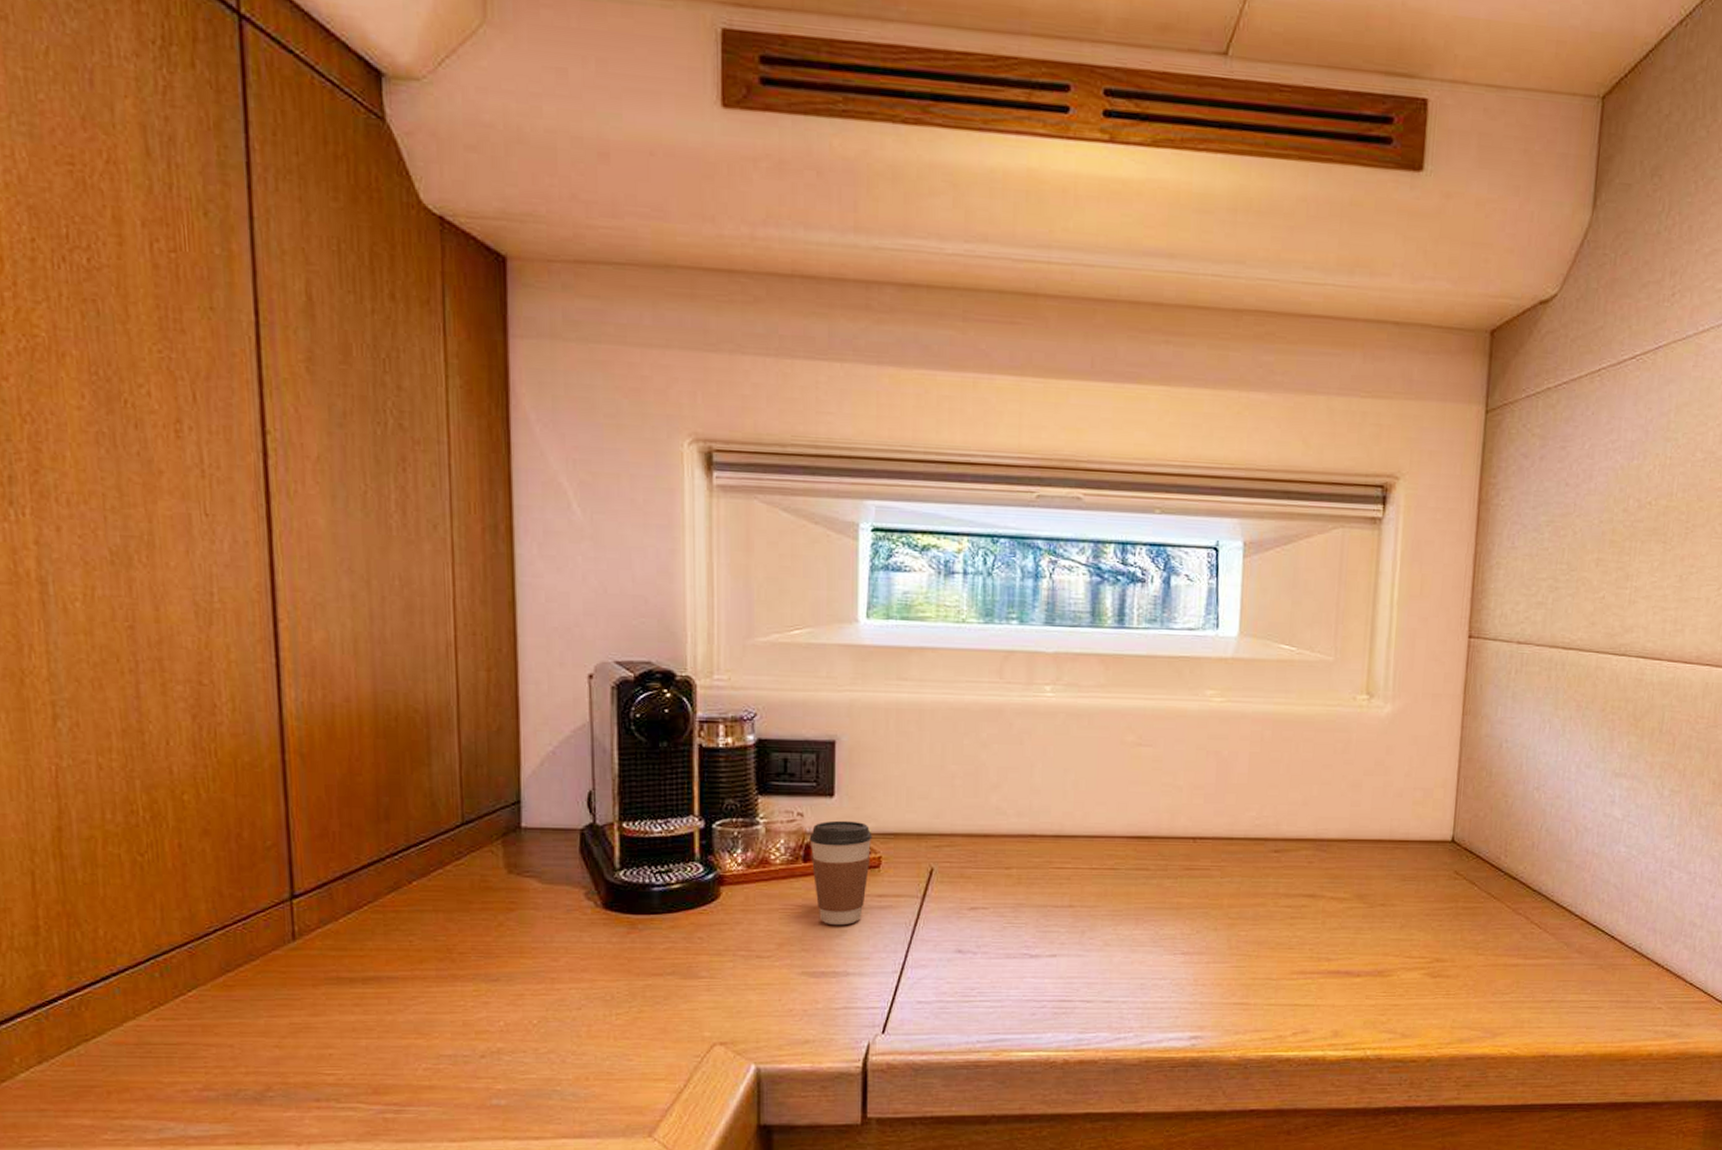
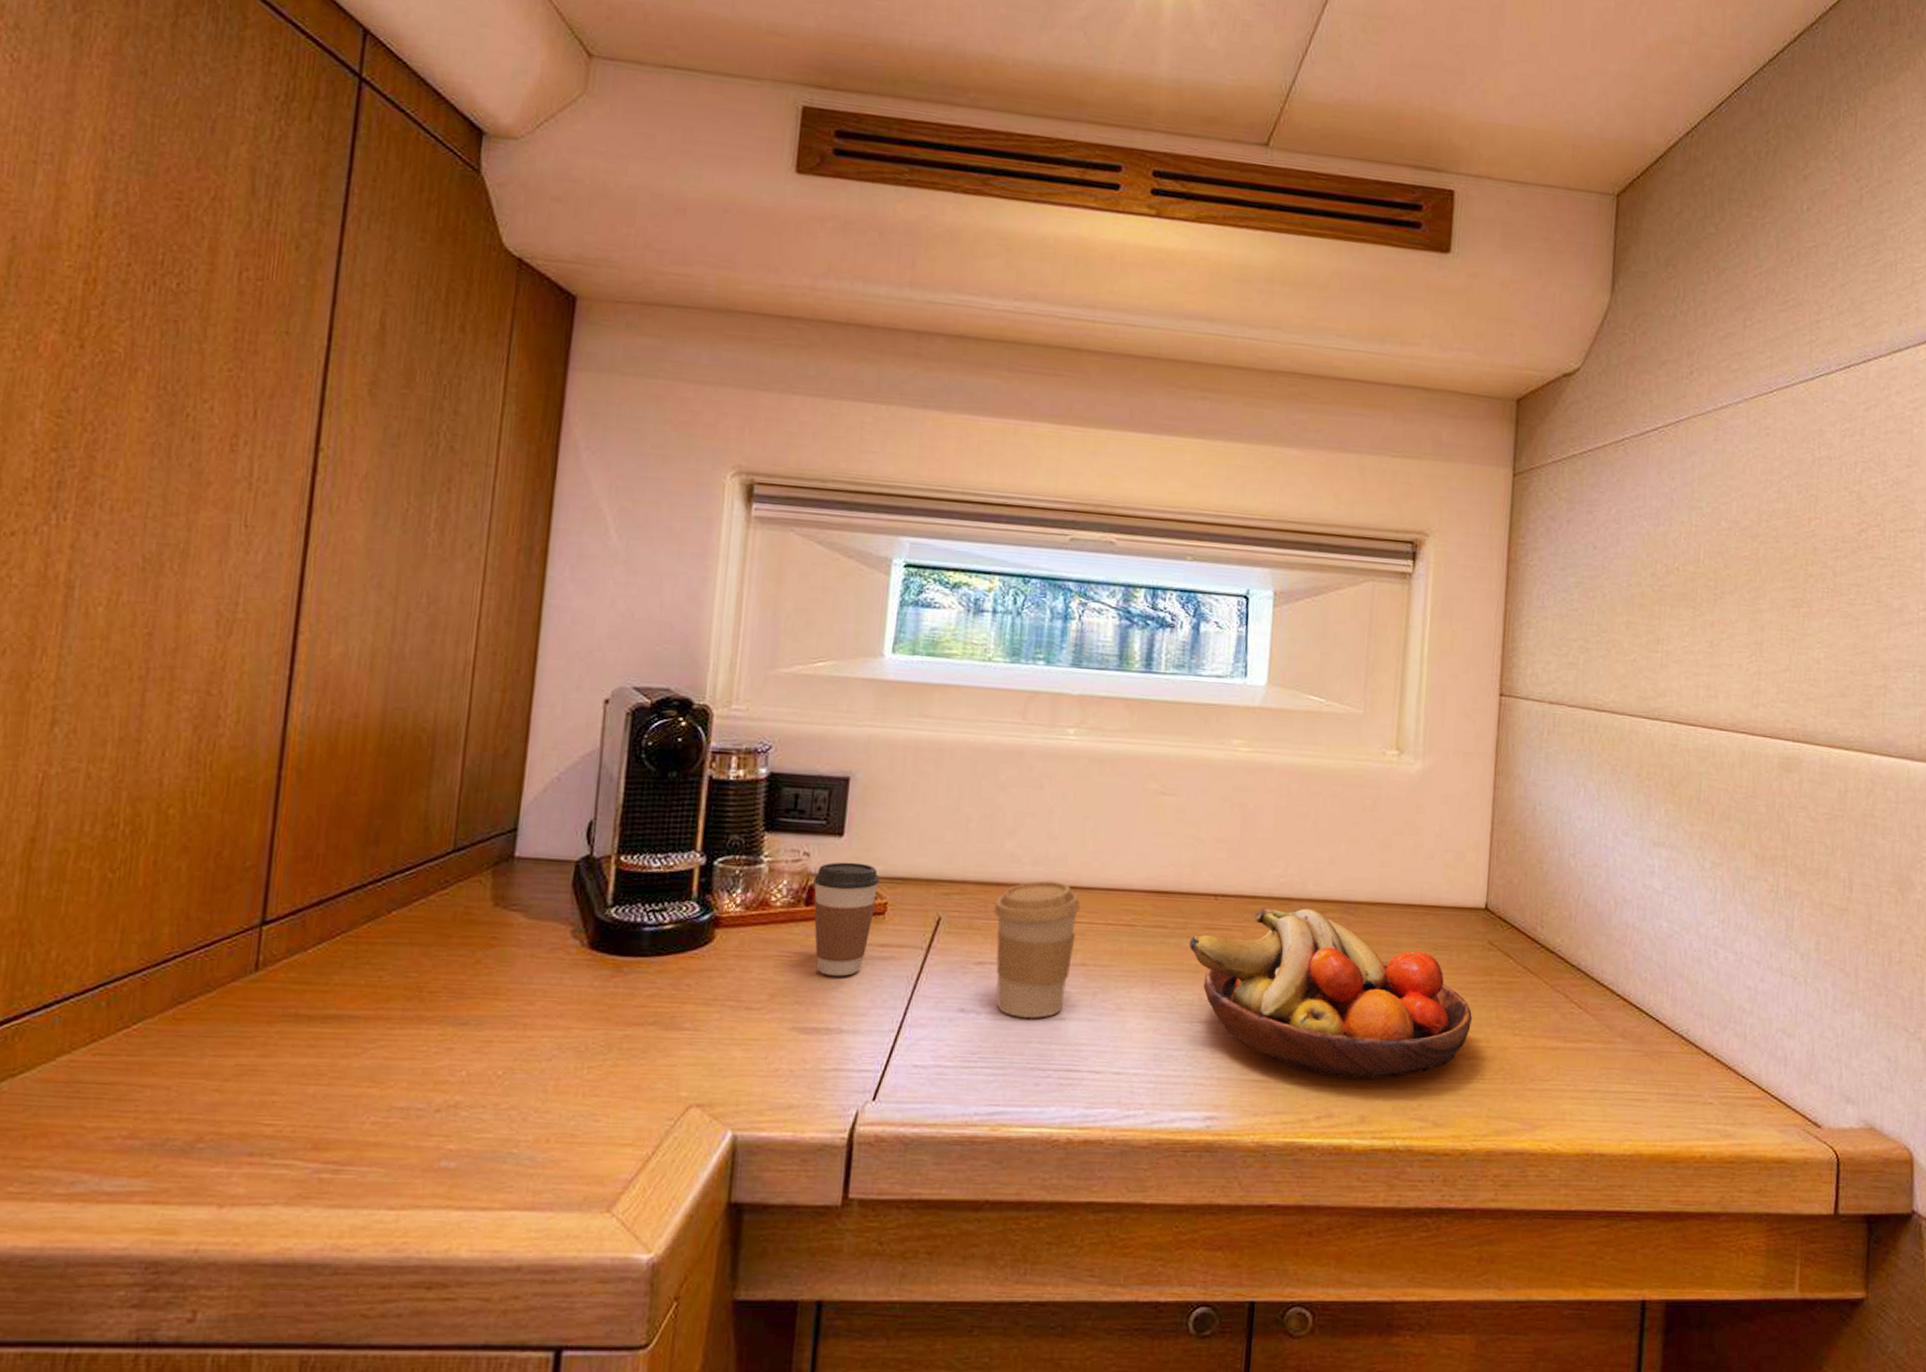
coffee cup: none [983,830,1066,957] -> present [993,879,1081,1019]
fruit bowl: none [1170,847,1439,999] -> present [1189,907,1473,1080]

